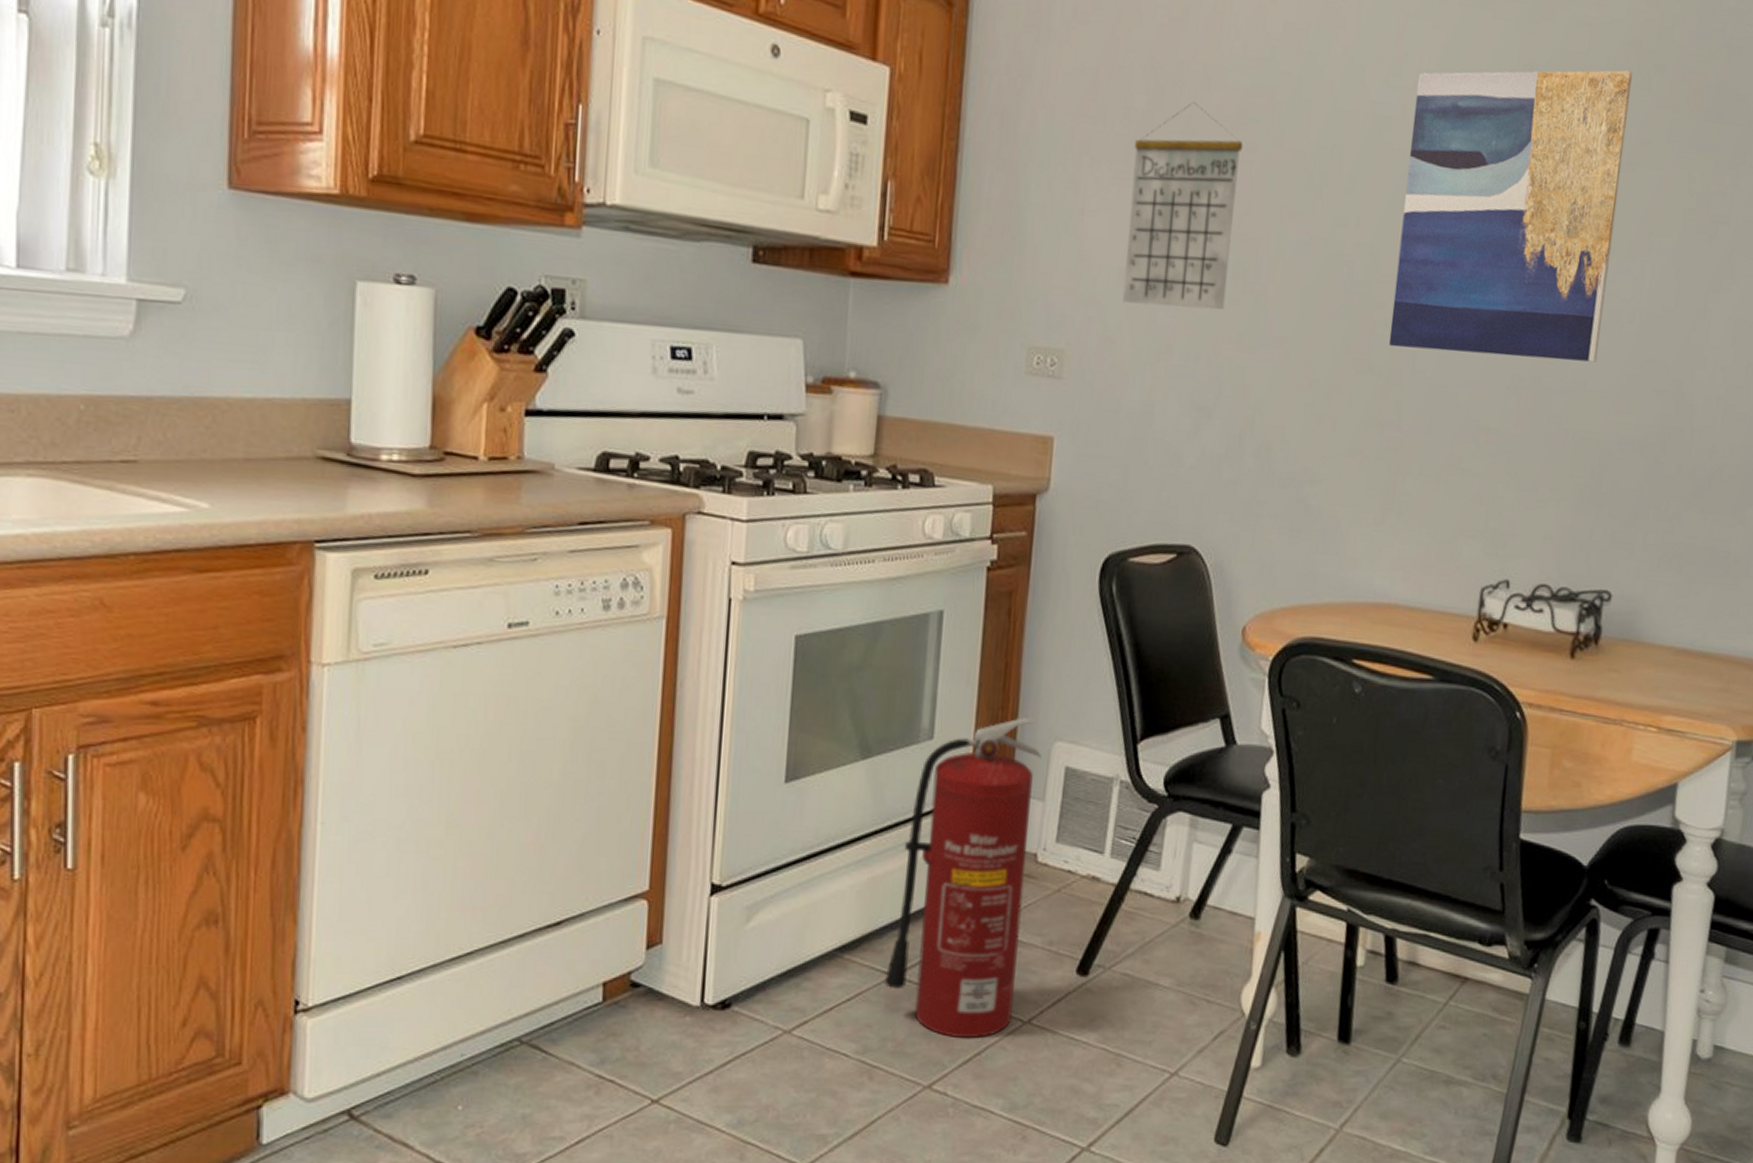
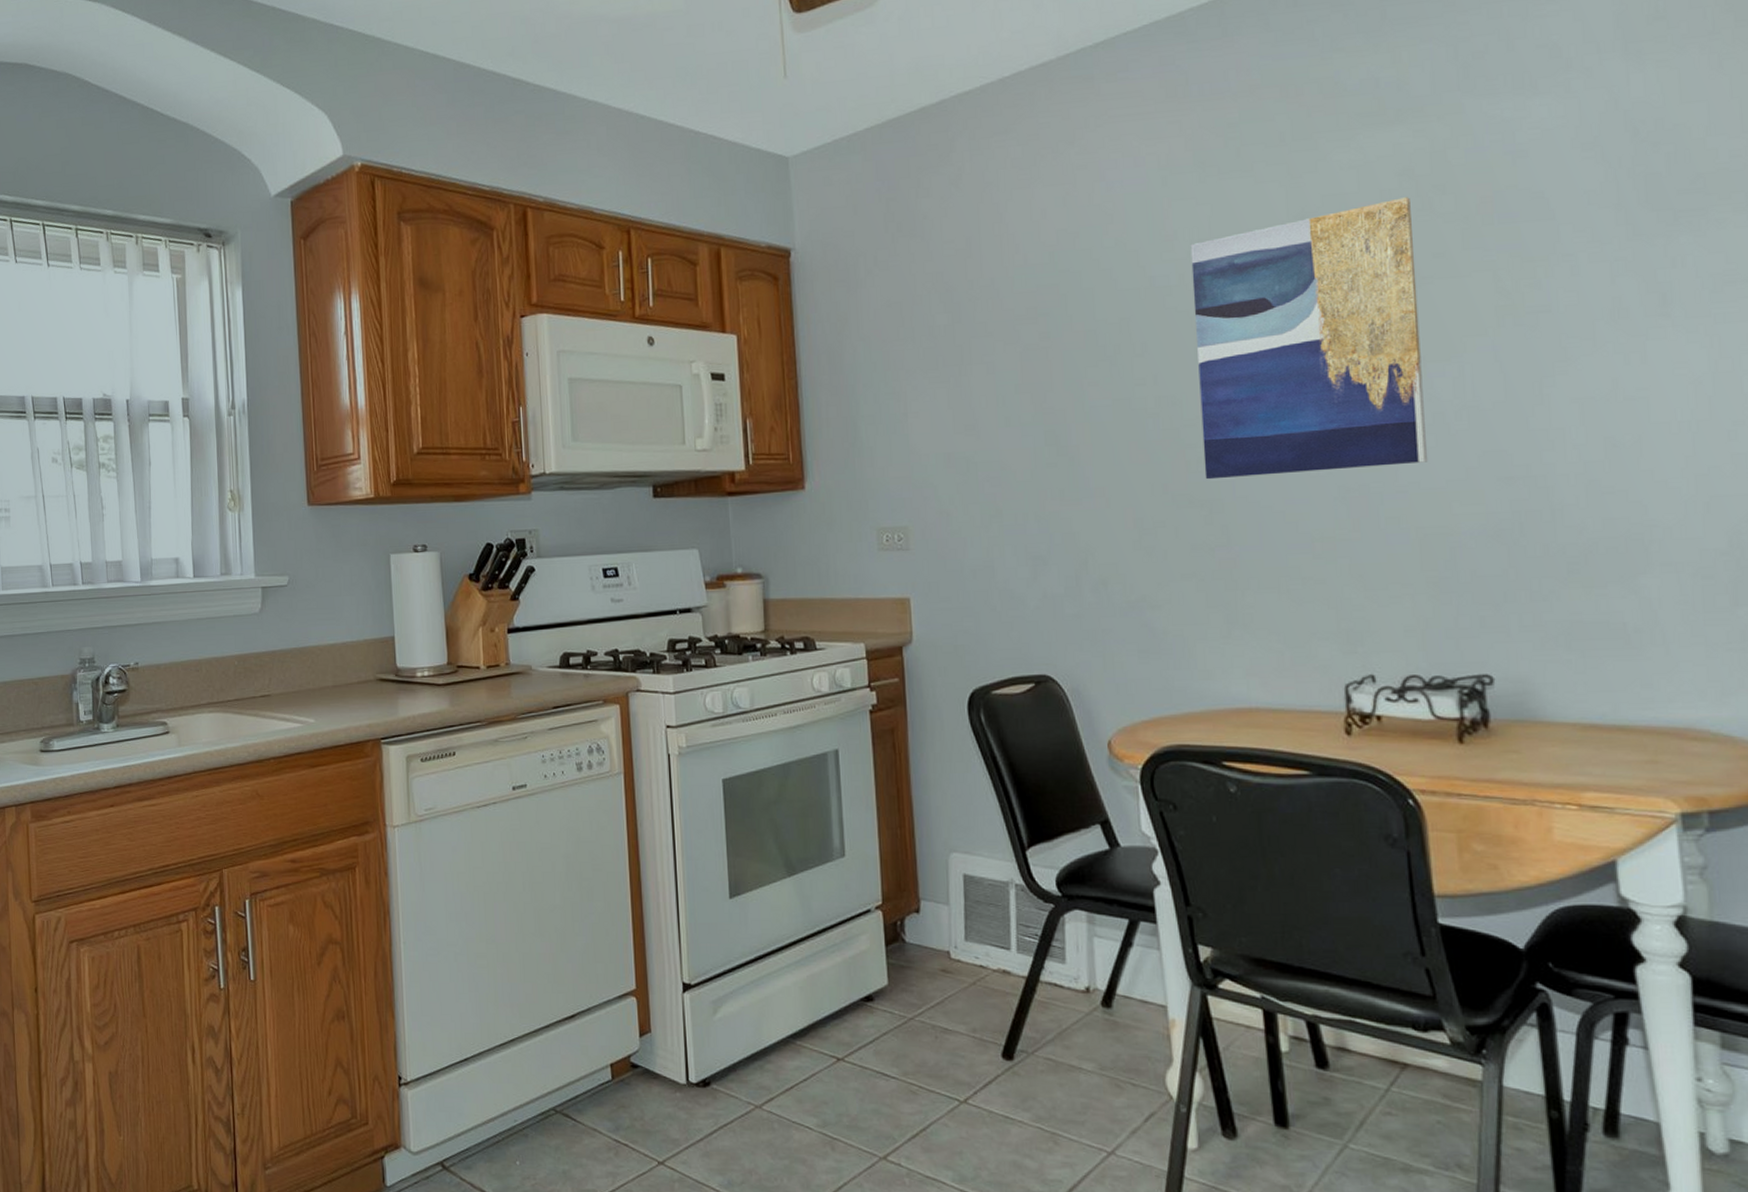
fire extinguisher: present [884,717,1041,1039] -> none [832,834,950,1116]
calendar: present [1122,102,1244,310] -> none [942,310,1043,482]

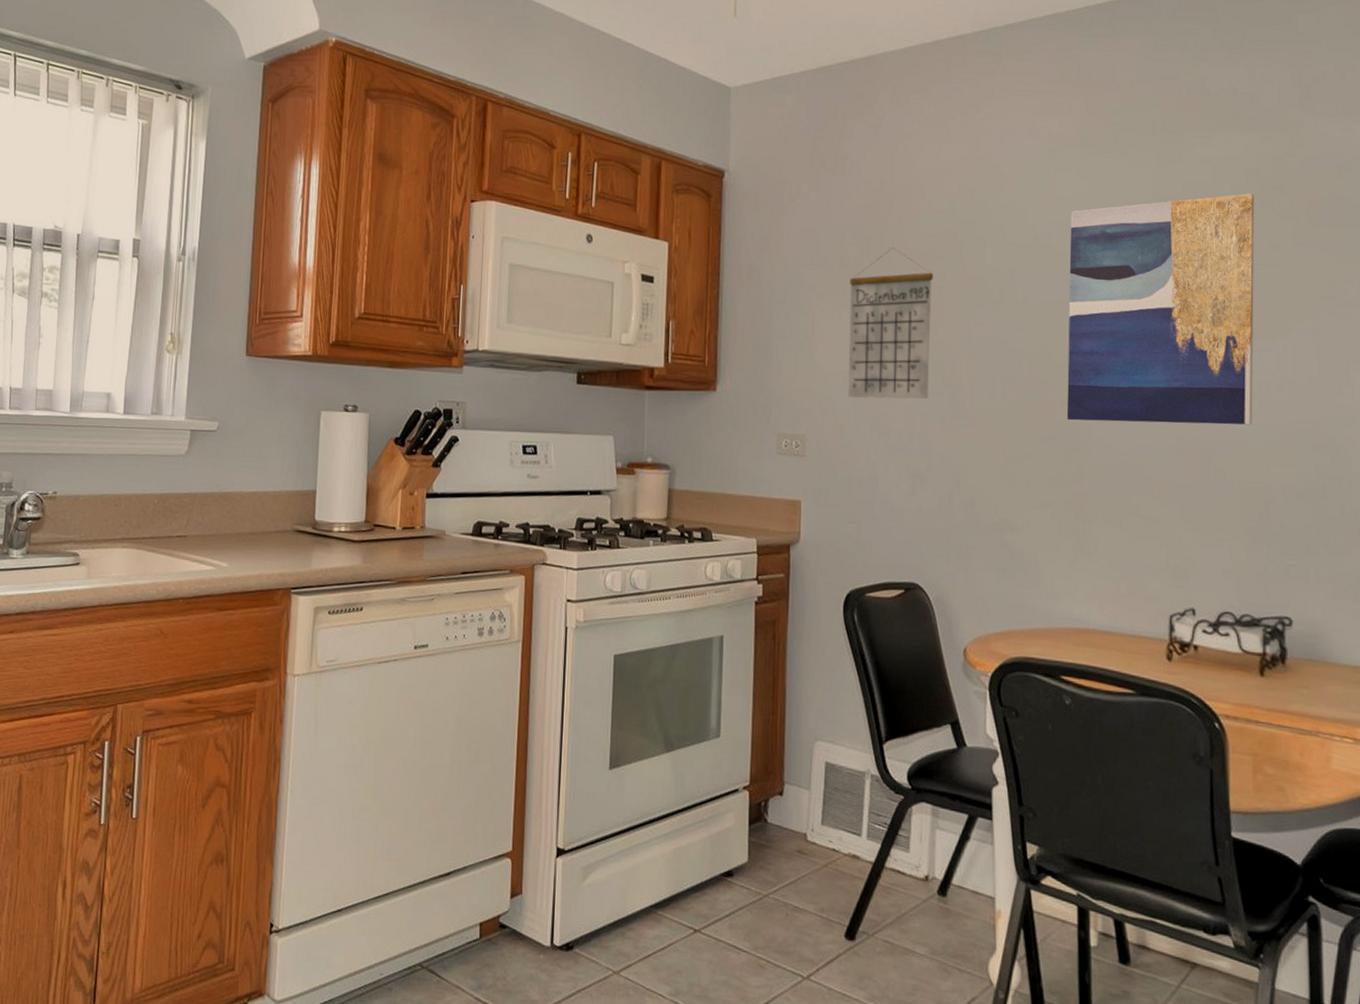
calendar: none [942,310,1043,482] -> present [848,247,934,399]

